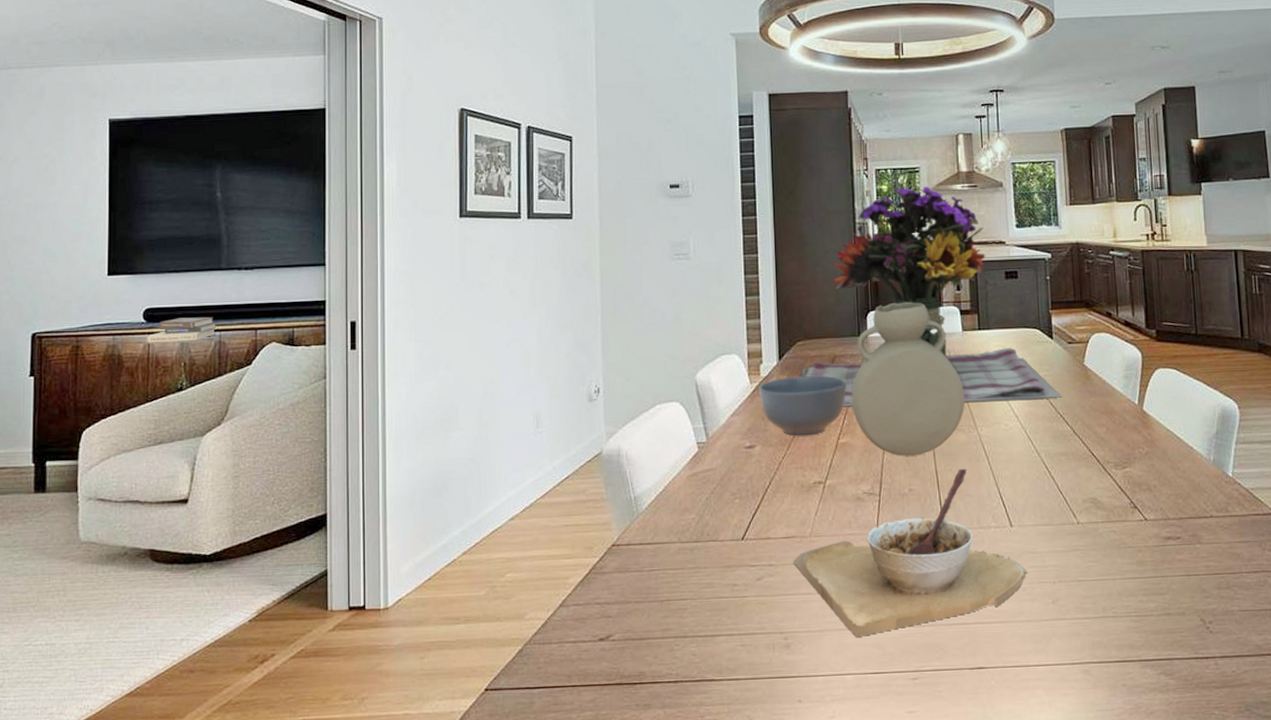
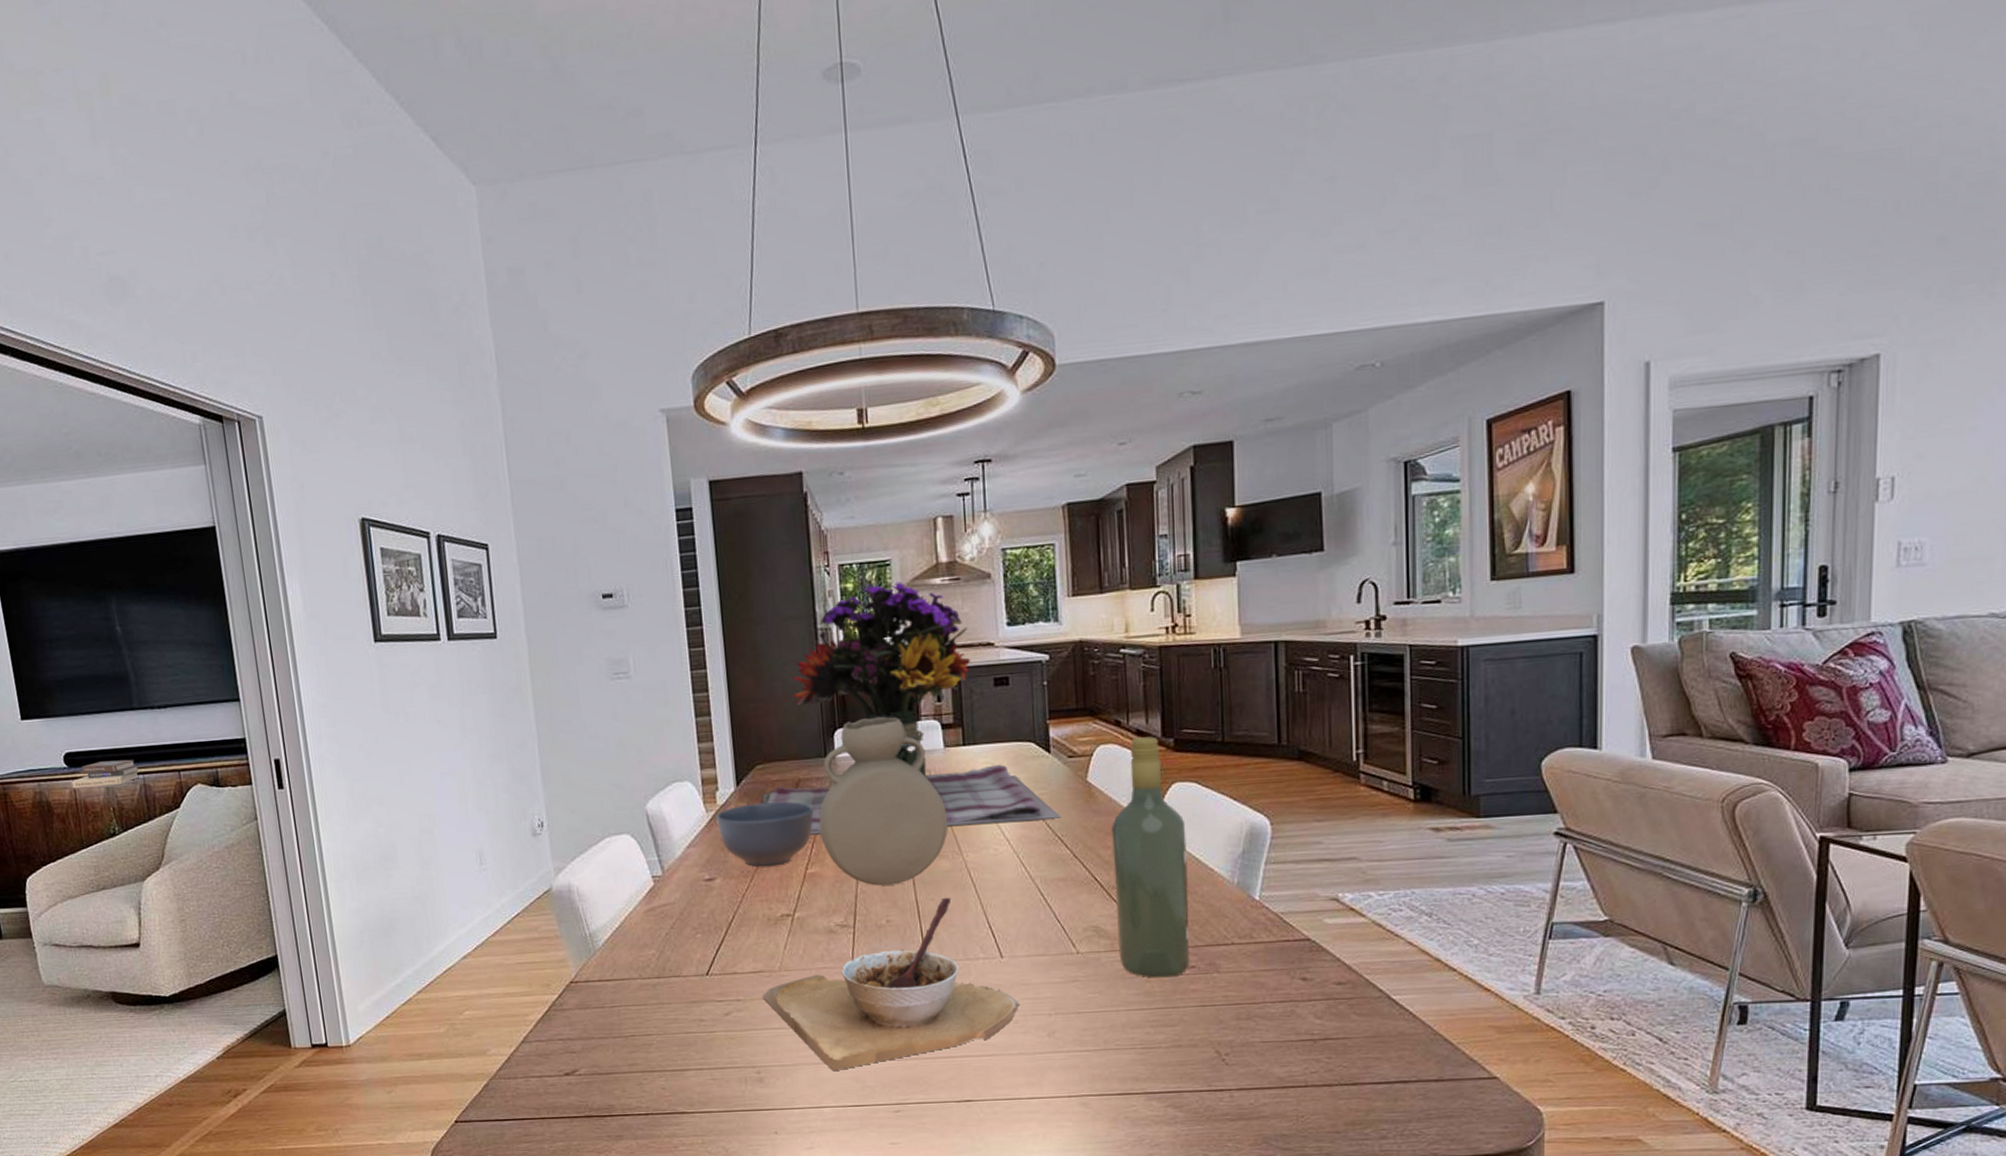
wine bottle: none [1105,327,1175,548] -> present [1112,736,1190,978]

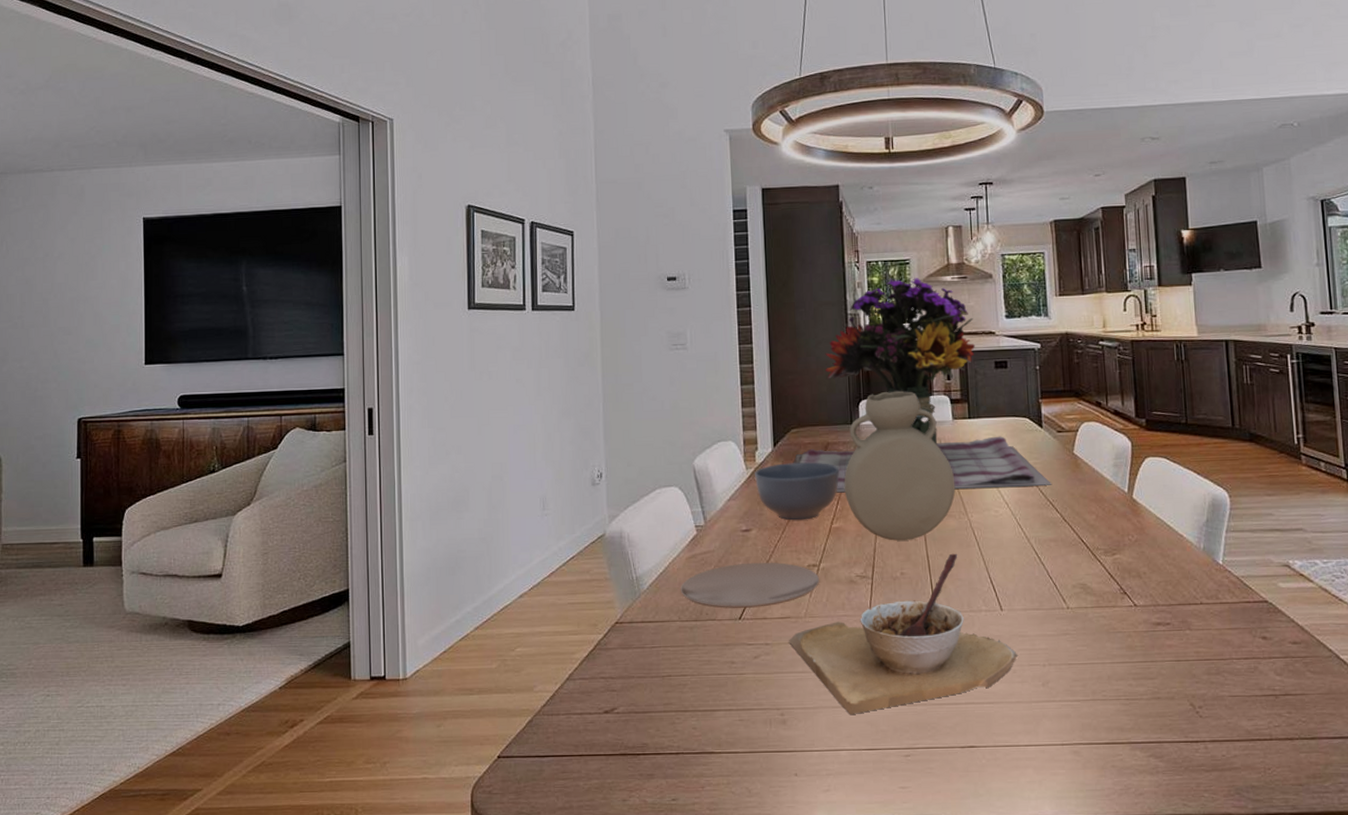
books: present [72,759,139,789] -> none [182,403,244,428]
plate: none [639,913,795,964] -> present [680,562,820,609]
wine bottle: present [1112,736,1190,978] -> none [1095,417,1165,633]

